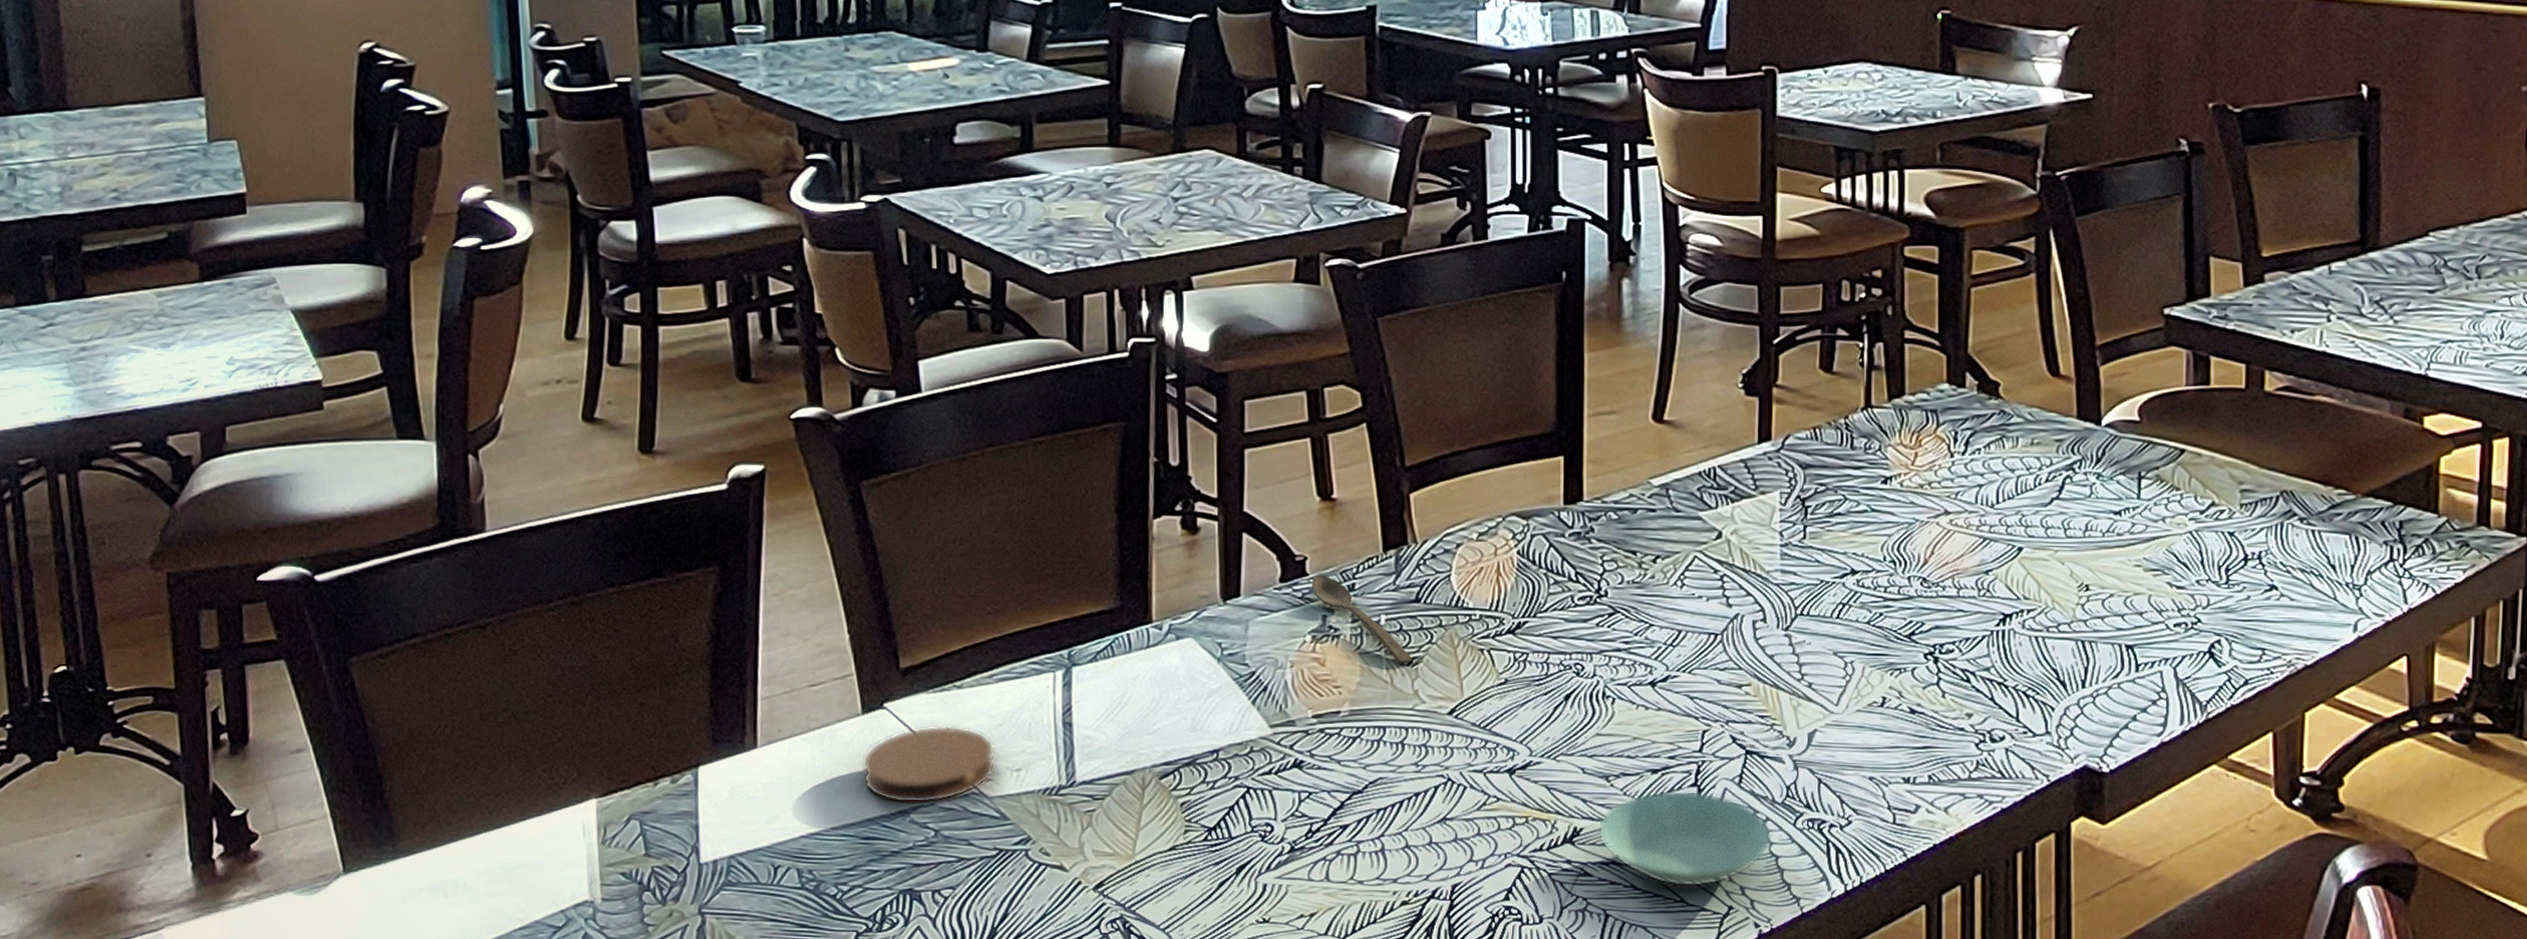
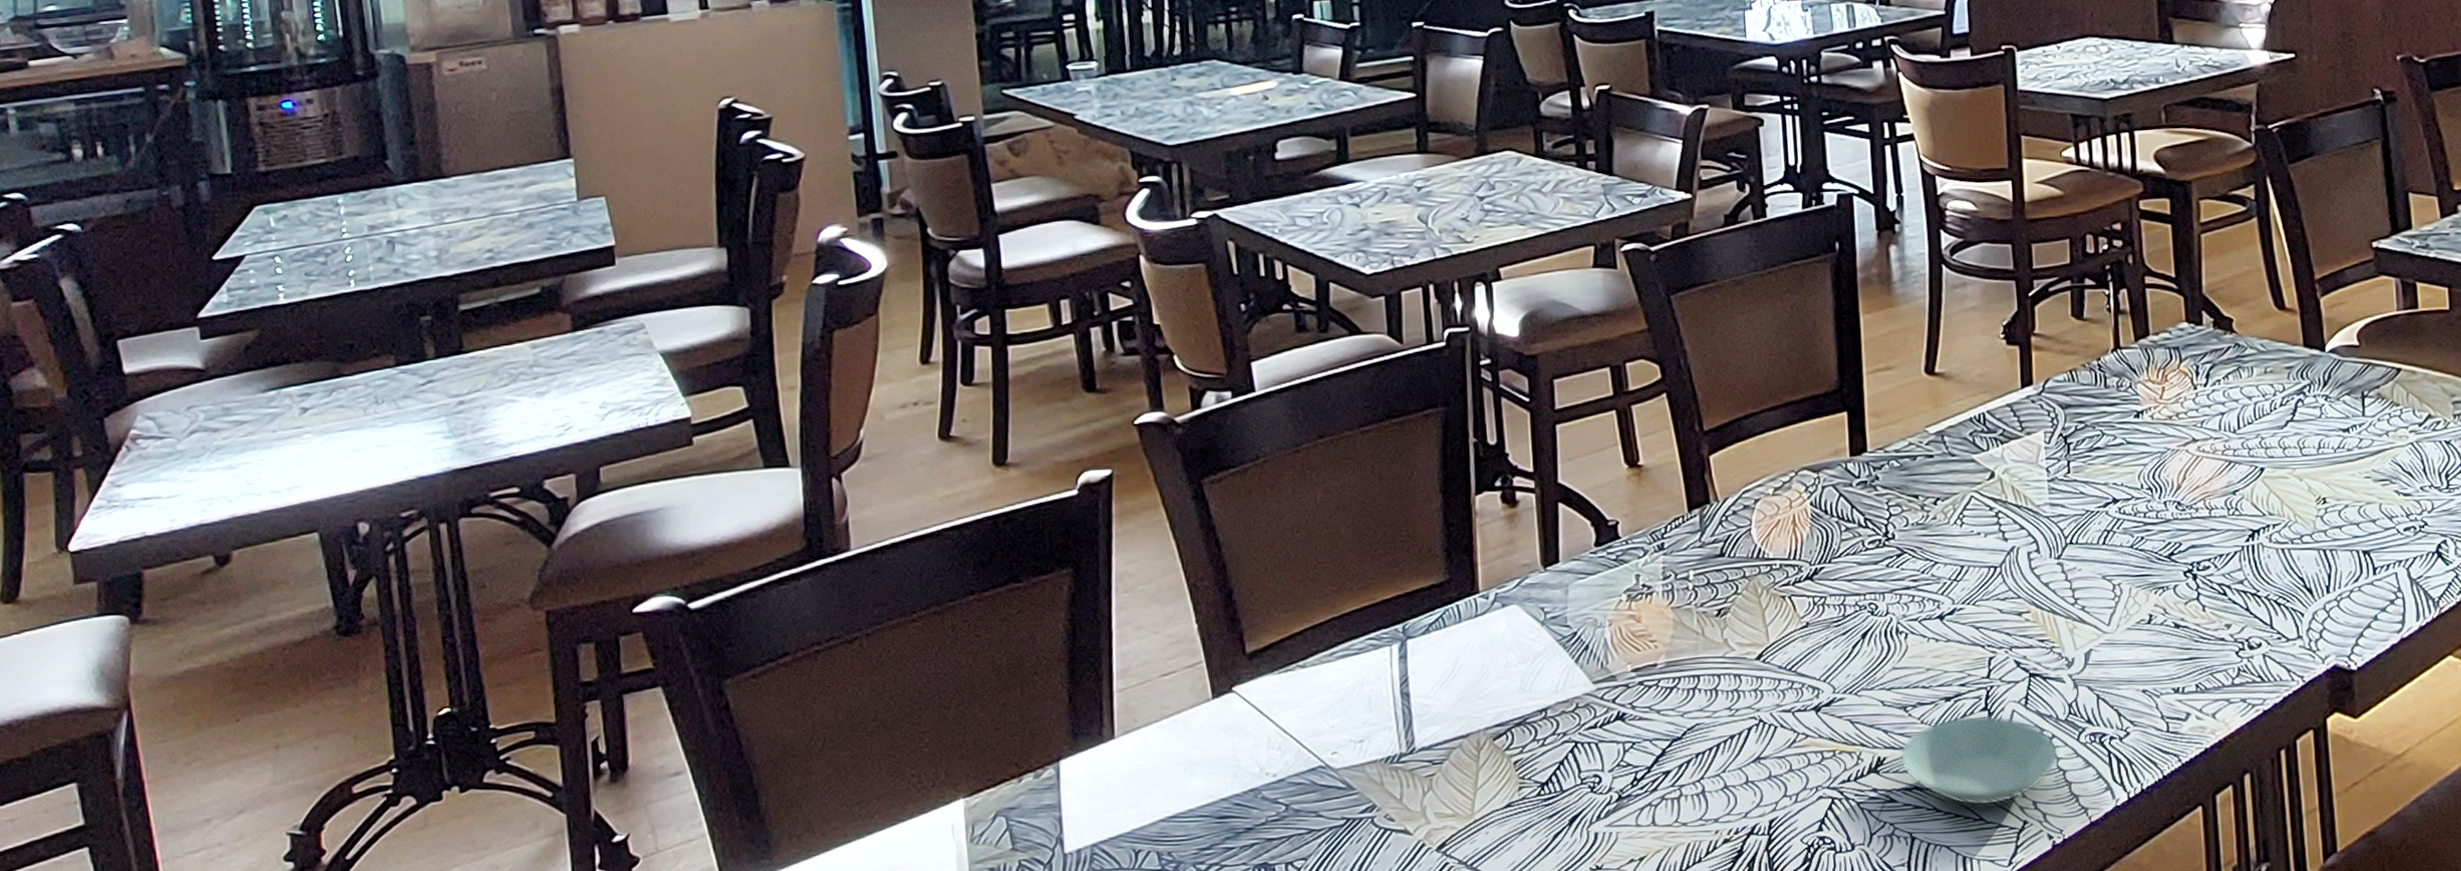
coaster: present [862,726,996,804] -> none [1214,704,1340,781]
spoon: present [1311,574,1412,664] -> none [1624,536,1721,615]

